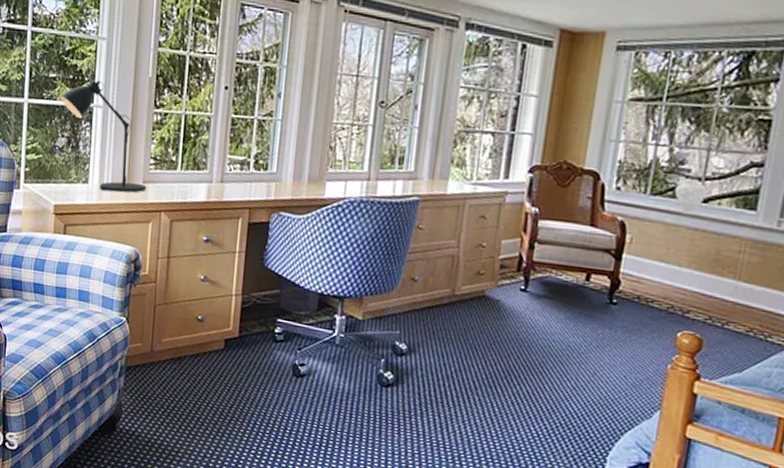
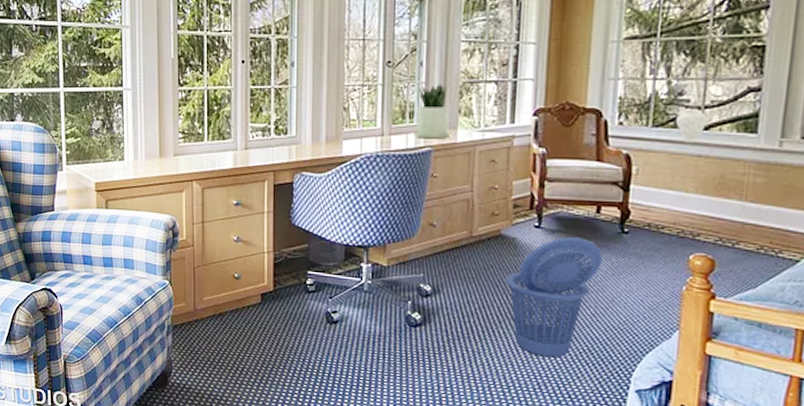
desk lamp: present [60,80,147,193] -> none [92,65,178,167]
planter: none [401,130,442,189] -> present [413,83,451,139]
laundry basket: none [485,303,589,430] -> present [505,237,603,358]

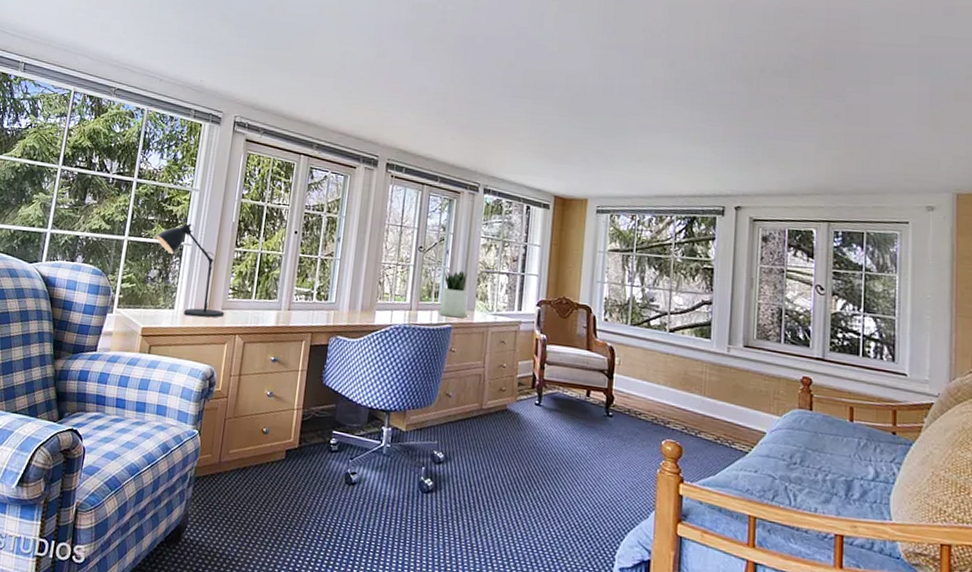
desk lamp: none [92,65,178,167] -> present [156,223,225,318]
laundry basket: present [505,237,603,358] -> none [509,416,592,532]
vase: present [676,109,707,142] -> none [649,313,673,342]

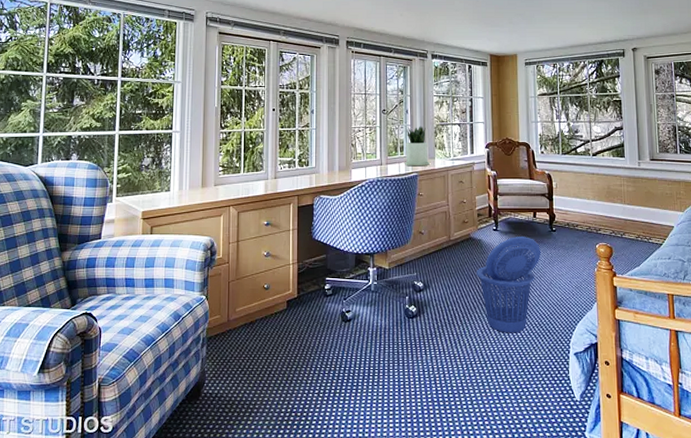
desk lamp: present [156,223,225,318] -> none [145,112,218,196]
laundry basket: none [509,416,592,532] -> present [476,237,542,333]

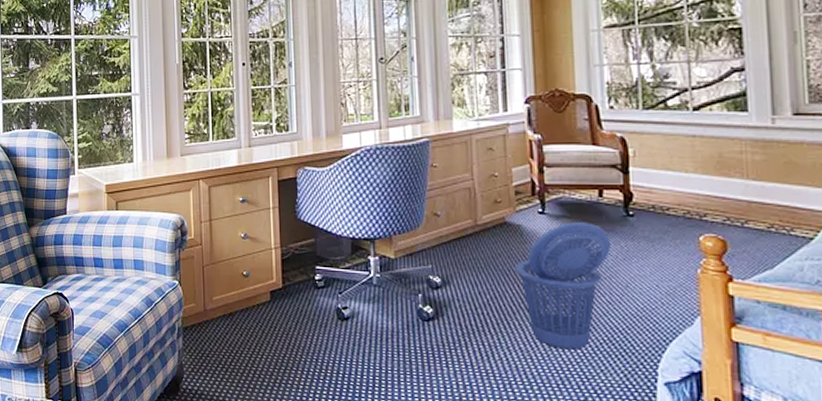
planter: present [404,126,431,167] -> none [410,77,447,130]

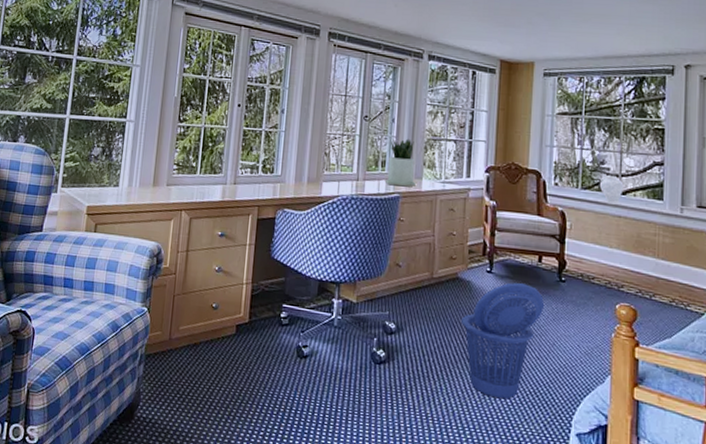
planter: none [410,77,447,130] -> present [384,138,417,187]
vase: none [666,90,696,123] -> present [600,176,624,205]

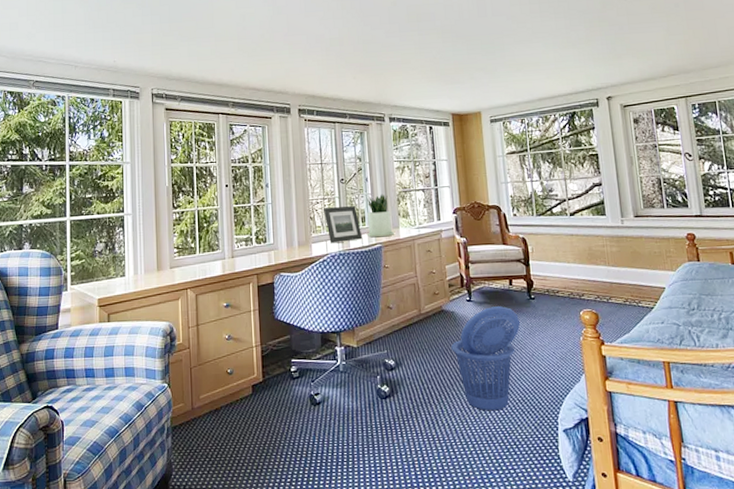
picture frame: none [340,145,380,186] -> present [324,206,363,244]
vase: present [600,176,624,205] -> none [551,201,572,226]

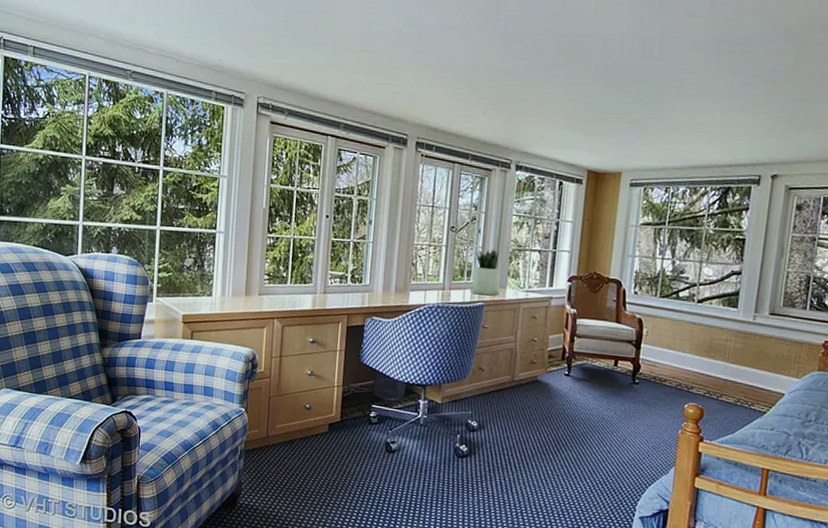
picture frame: present [324,206,363,244] -> none [427,255,465,295]
laundry basket: present [451,306,521,411] -> none [539,385,618,488]

